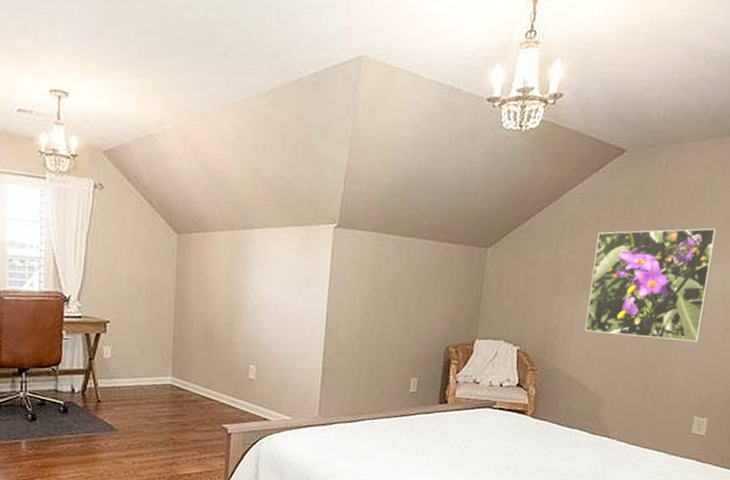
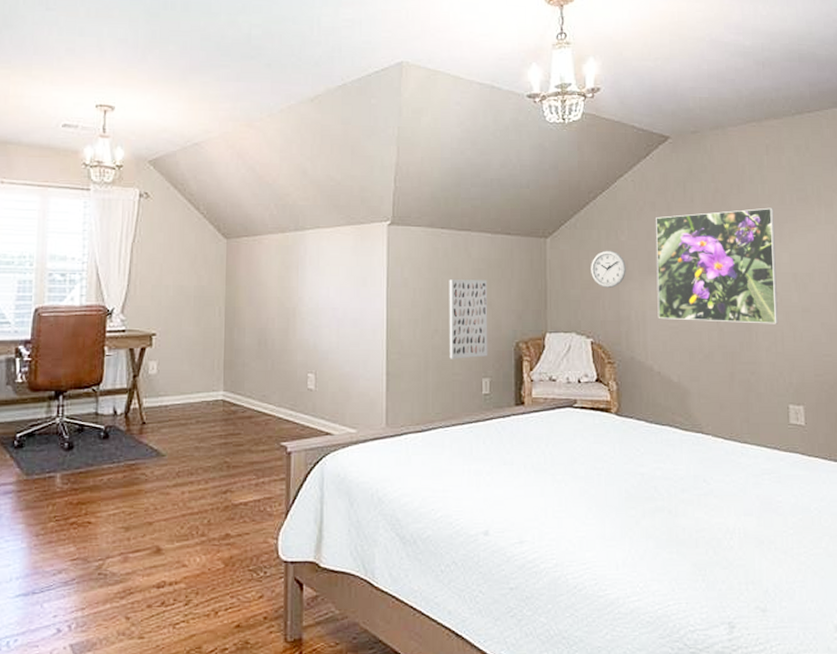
wall art: none [382,284,426,359] -> present [449,279,488,359]
wall clock: none [526,263,562,300] -> present [591,250,626,288]

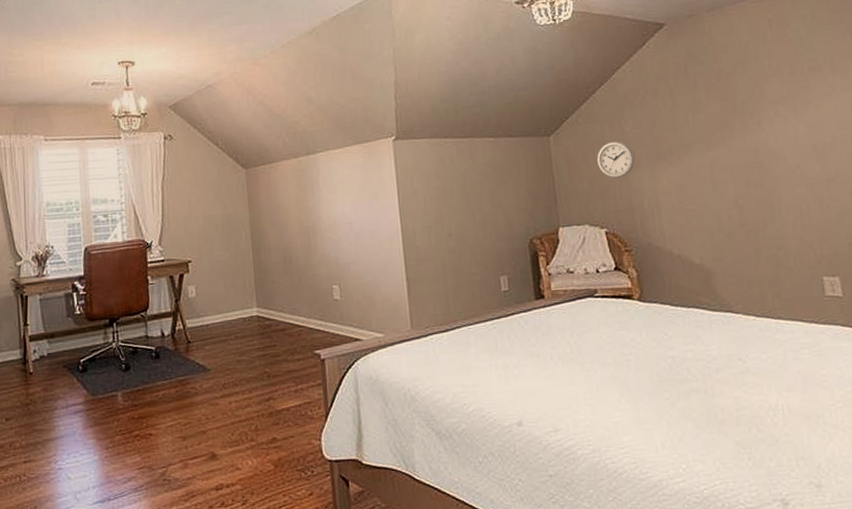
wall art: present [449,279,488,359] -> none [457,182,504,261]
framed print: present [656,207,779,324] -> none [659,81,802,203]

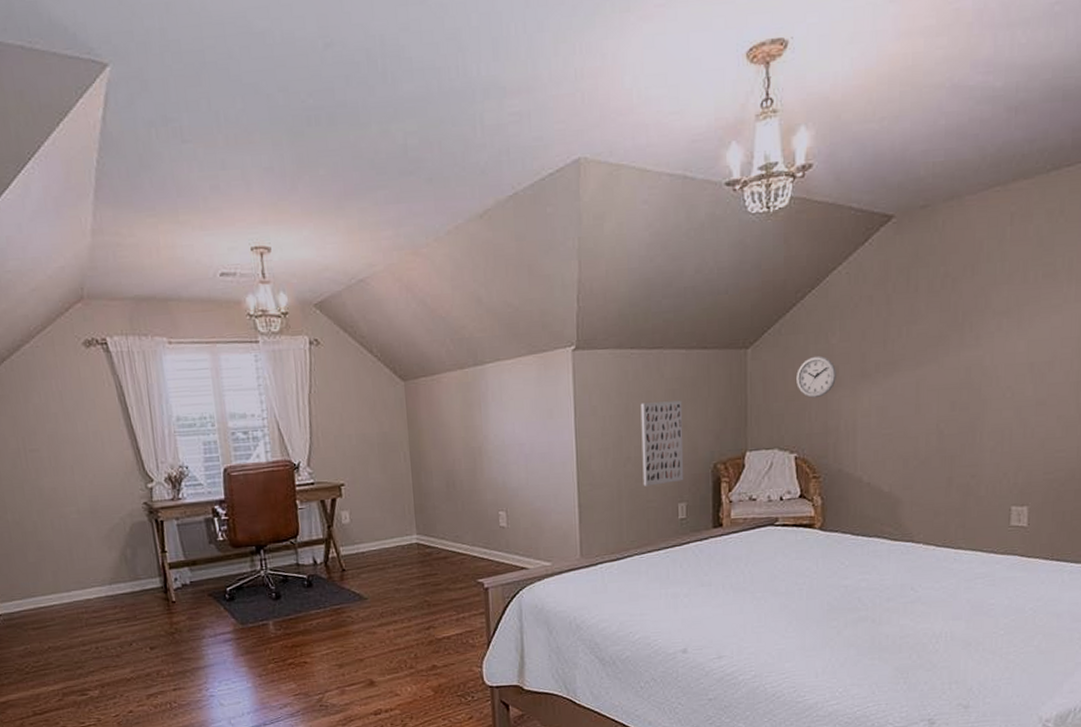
wall art: none [457,182,504,261] -> present [640,400,684,486]

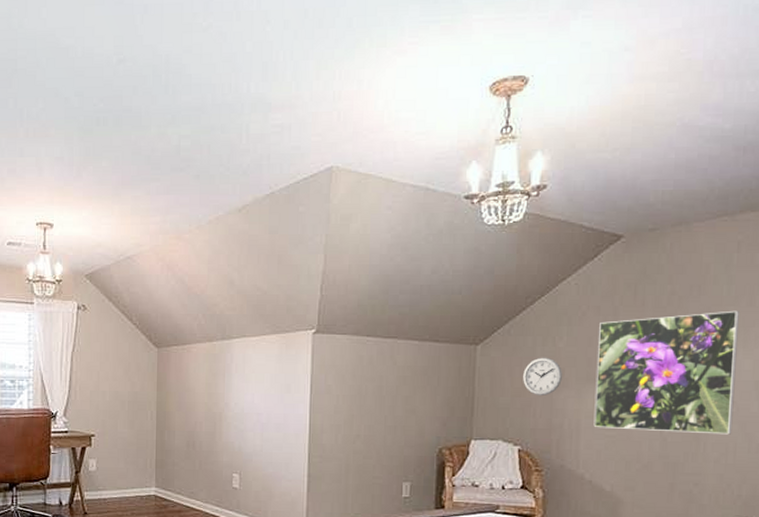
wall art: present [640,400,684,486] -> none [370,386,413,464]
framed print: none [870,289,1013,427] -> present [593,310,739,435]

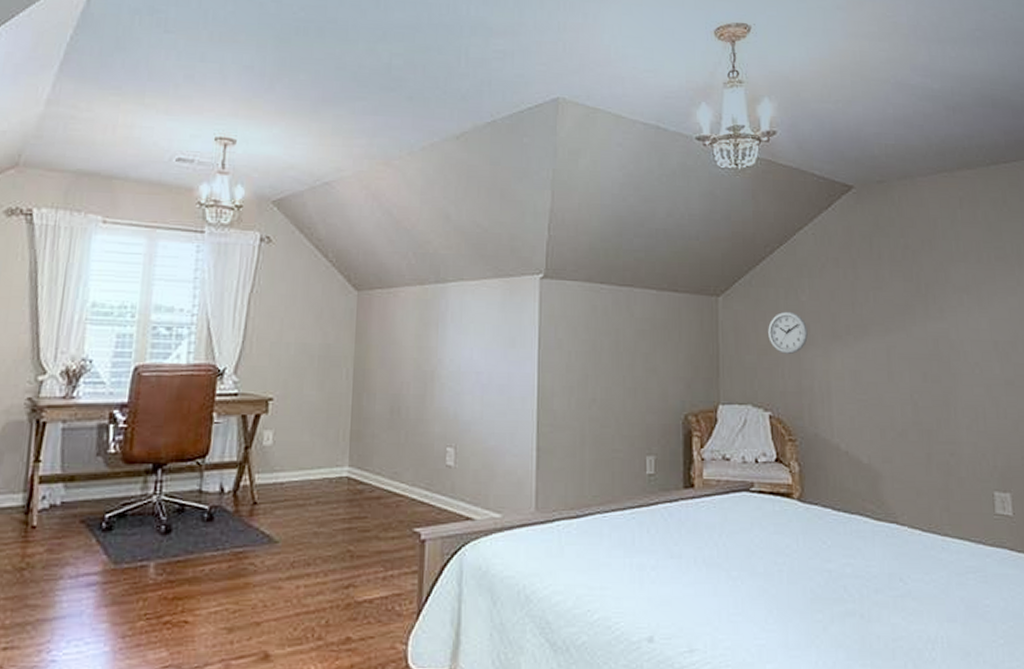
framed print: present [593,310,739,435] -> none [840,267,979,399]

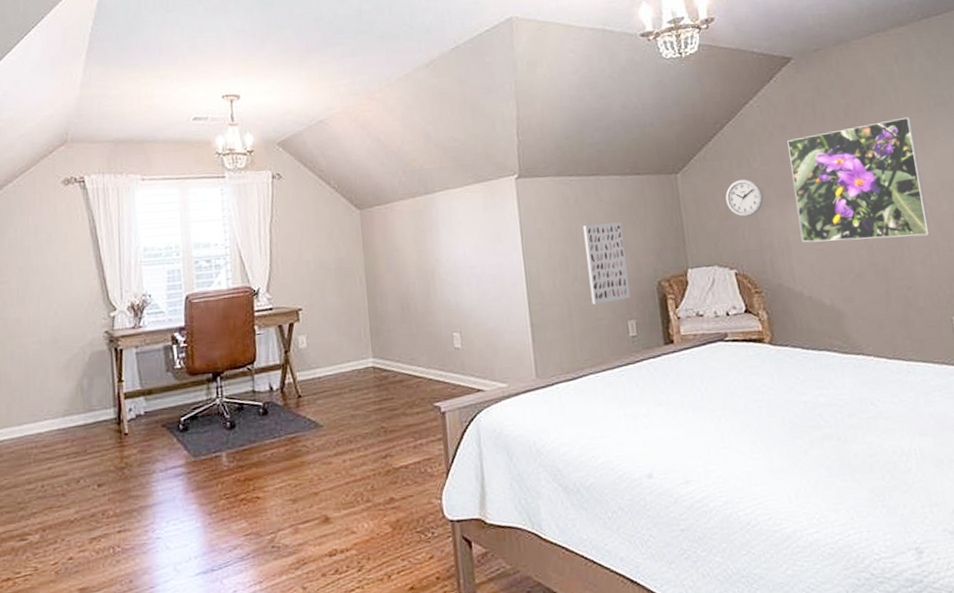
wall art: none [609,341,653,433] -> present [583,222,631,305]
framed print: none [840,267,979,399] -> present [787,116,931,243]

